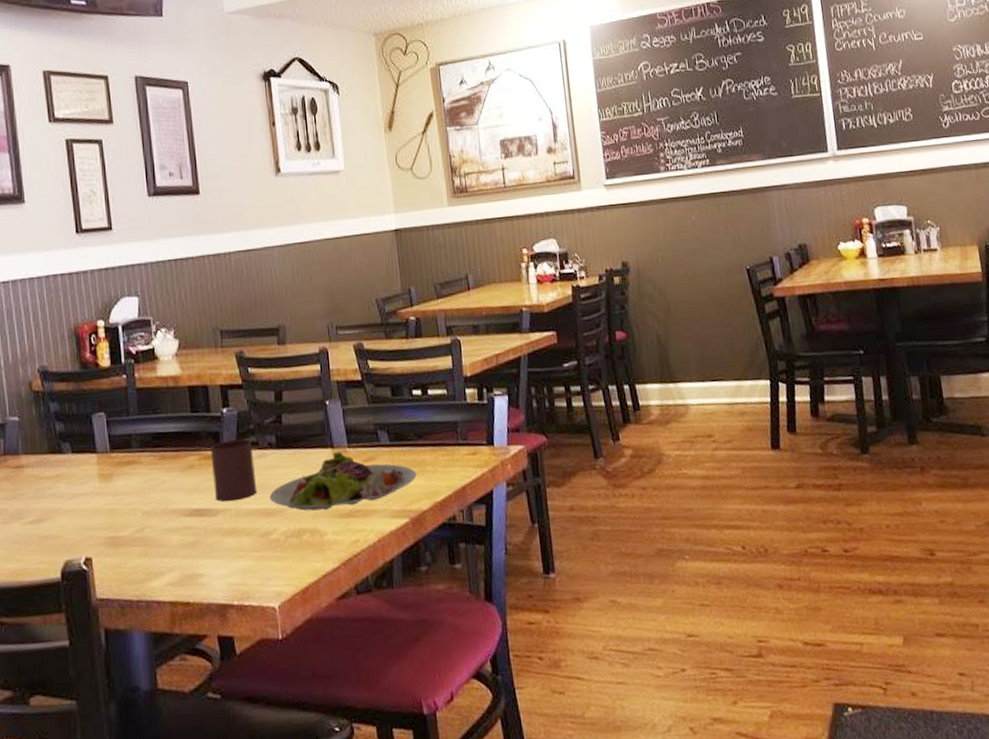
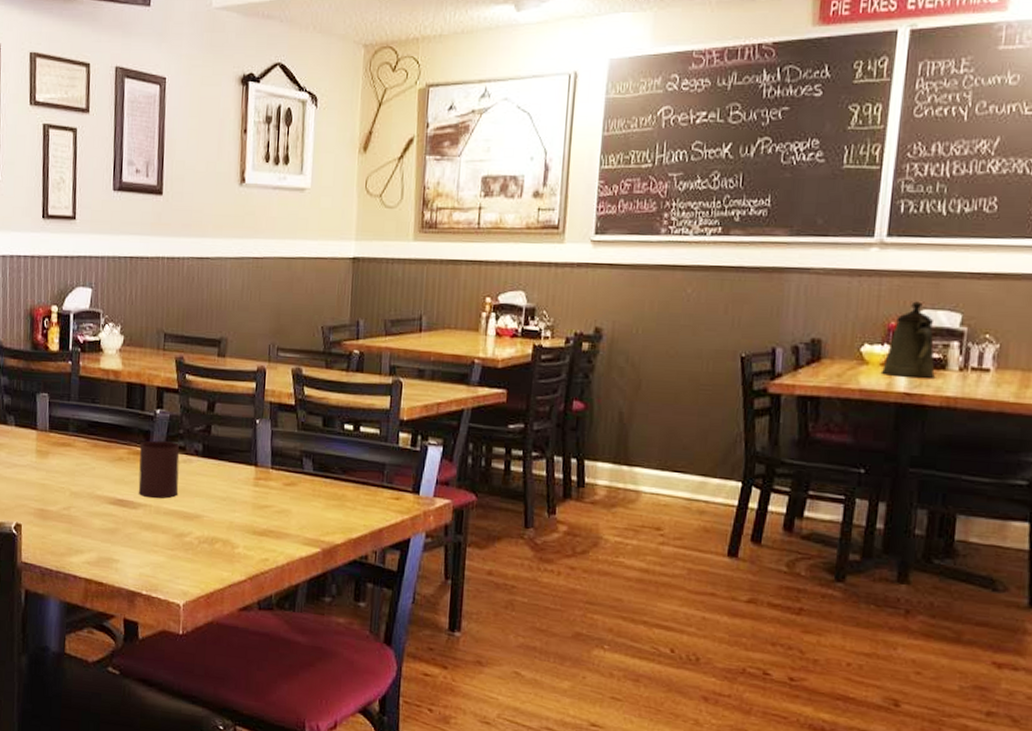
salad plate: present [269,452,416,511] -> none [188,471,335,525]
coffee pot: none [858,200,898,267] -> present [882,301,935,379]

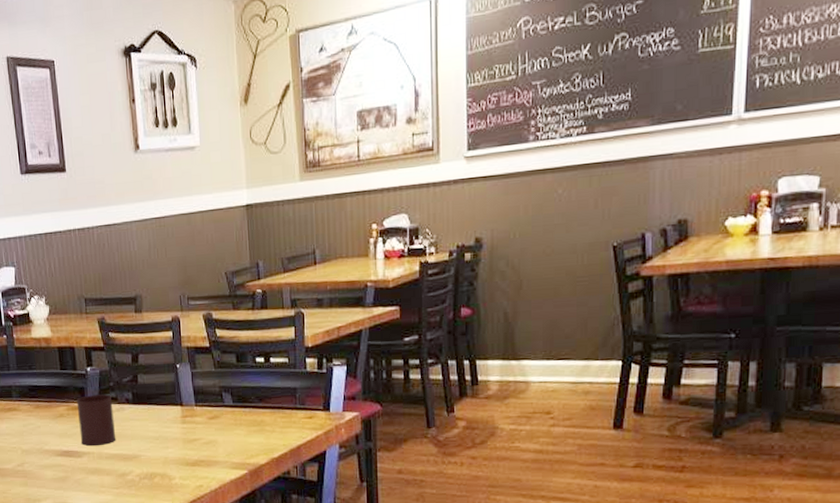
coffee pot: present [882,301,935,379] -> none [746,170,796,245]

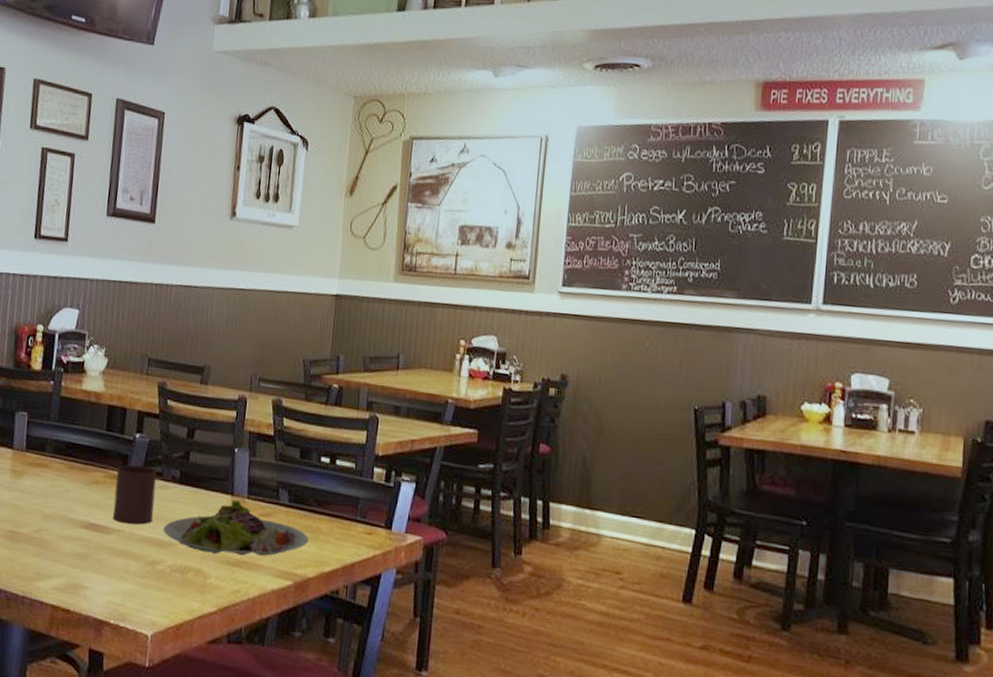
salad plate: none [126,410,256,458] -> present [162,500,309,556]

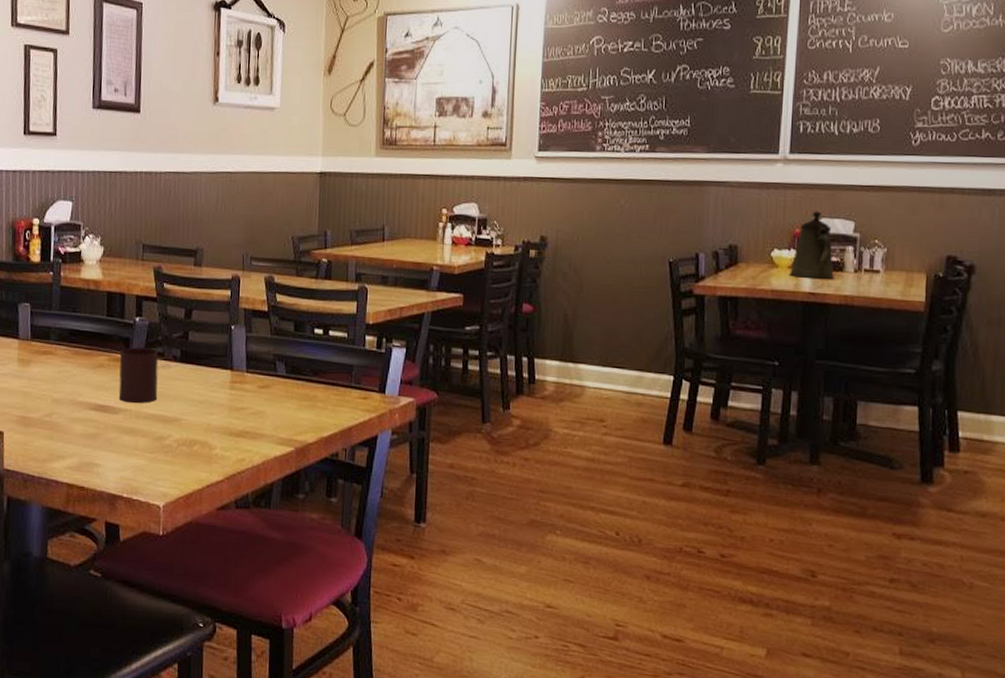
salad plate: present [162,500,309,556] -> none [167,375,307,426]
coffee pot: none [820,365,867,439] -> present [790,211,834,280]

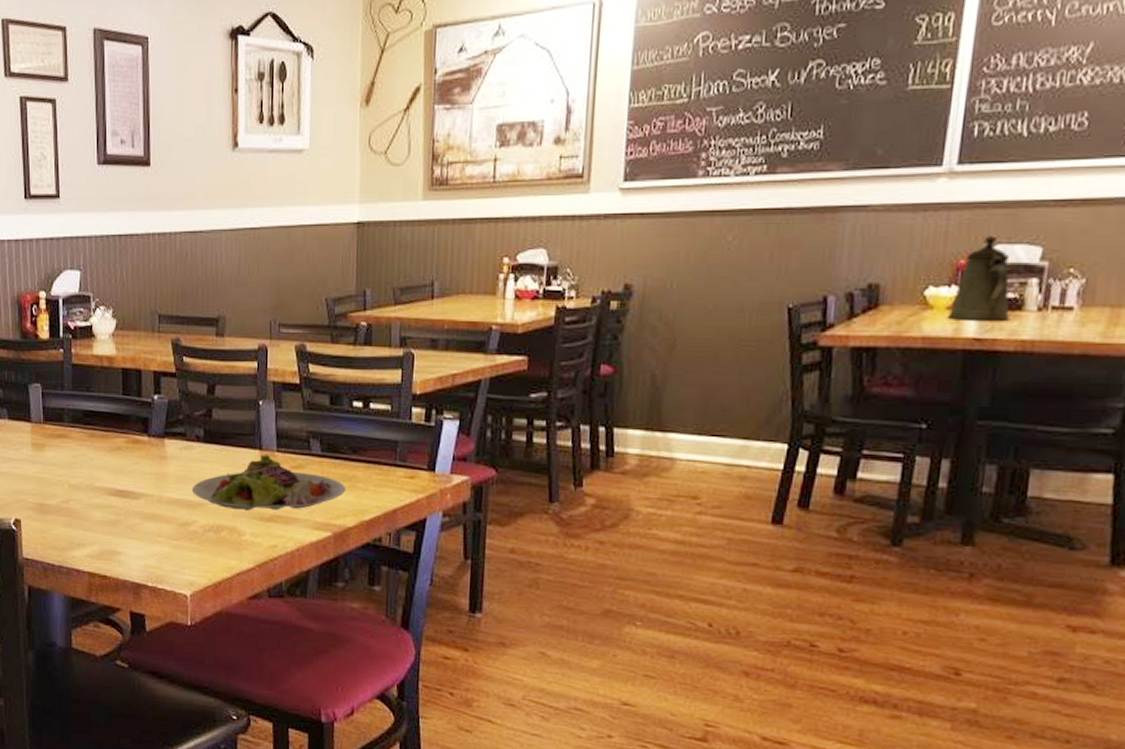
mug: present [118,347,159,403] -> none [138,427,181,487]
salad plate: none [167,375,307,426] -> present [191,455,345,510]

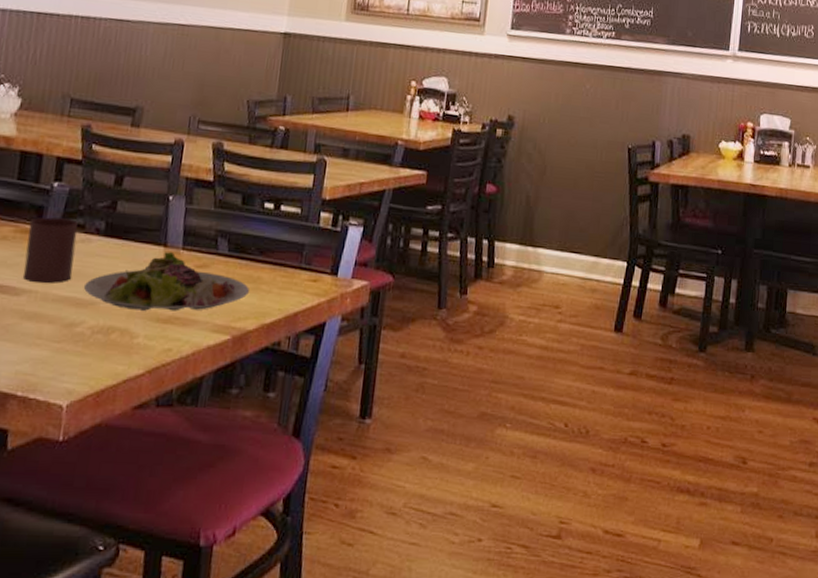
mug: none [138,427,181,487] -> present [23,217,78,283]
coffee pot: present [948,236,1009,322] -> none [734,107,772,173]

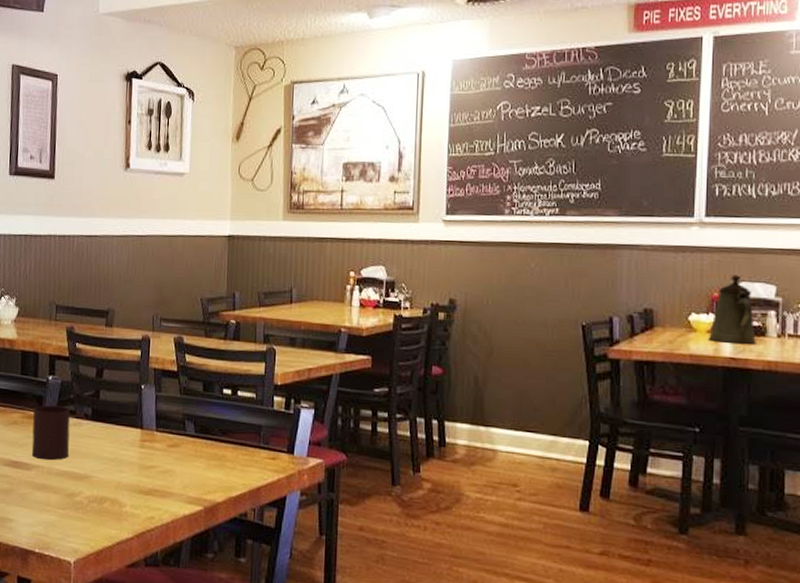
salad plate: present [83,252,249,311] -> none [78,433,216,485]
coffee pot: none [734,107,772,173] -> present [709,275,756,345]

